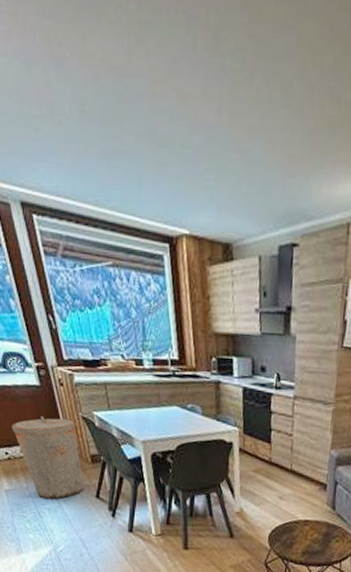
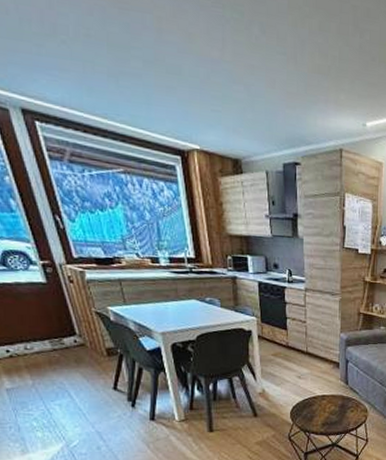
trash can: present [11,415,85,499] -> none [13,312,100,394]

